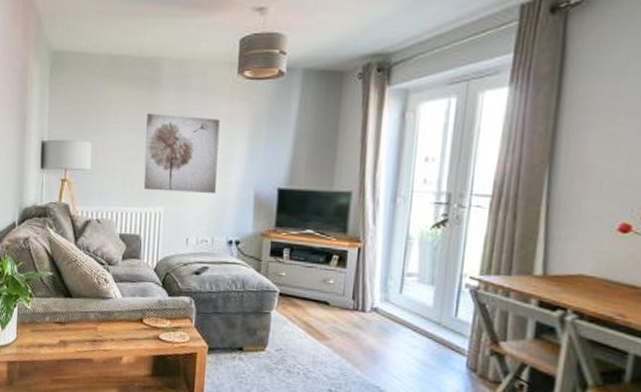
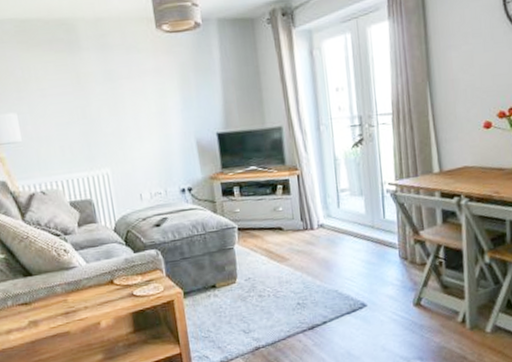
wall art: present [143,113,220,194] -> none [72,74,159,153]

